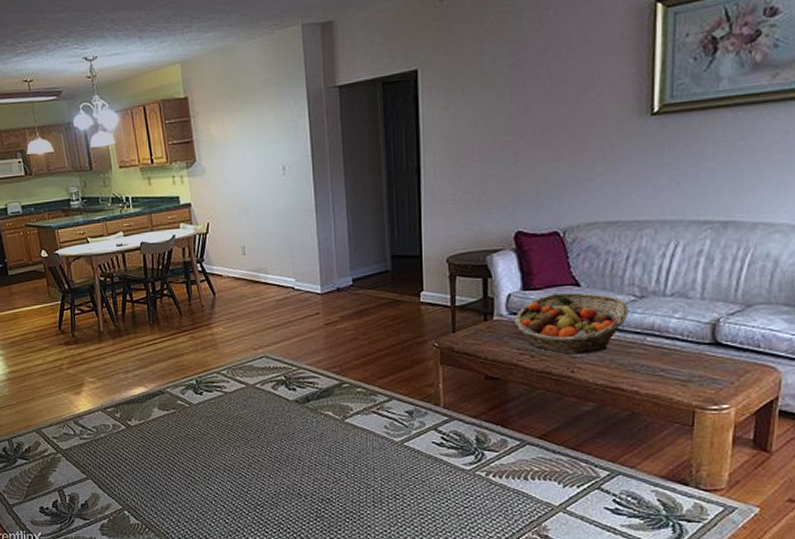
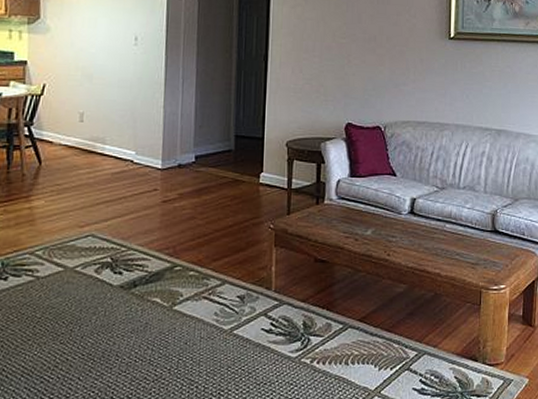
fruit basket: present [515,292,629,355] -> none [343,181,433,239]

